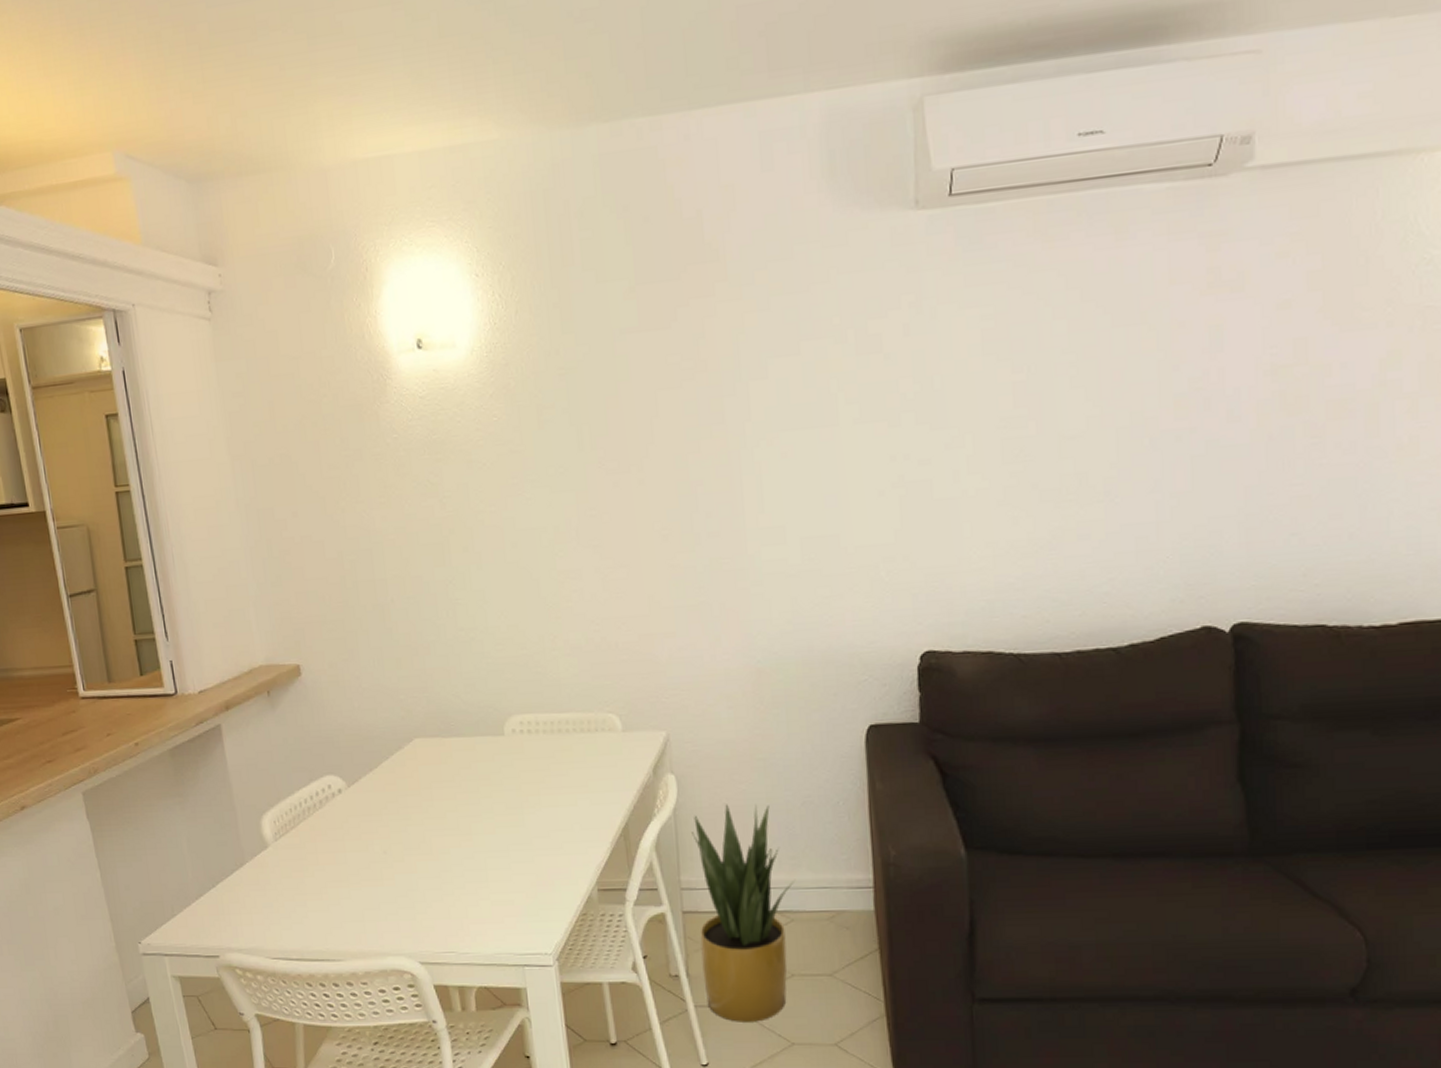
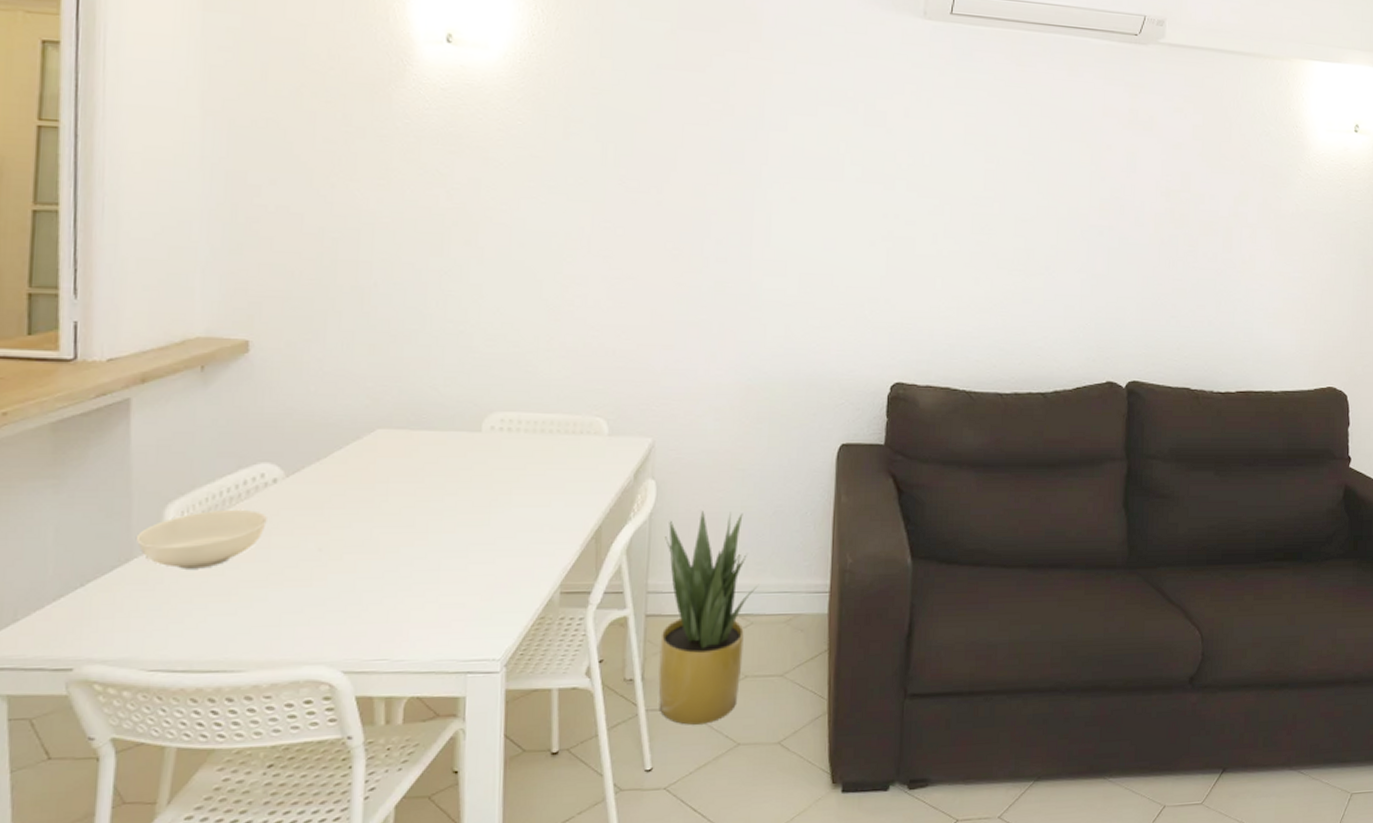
bowl: none [244,817,340,872] -> present [135,509,267,569]

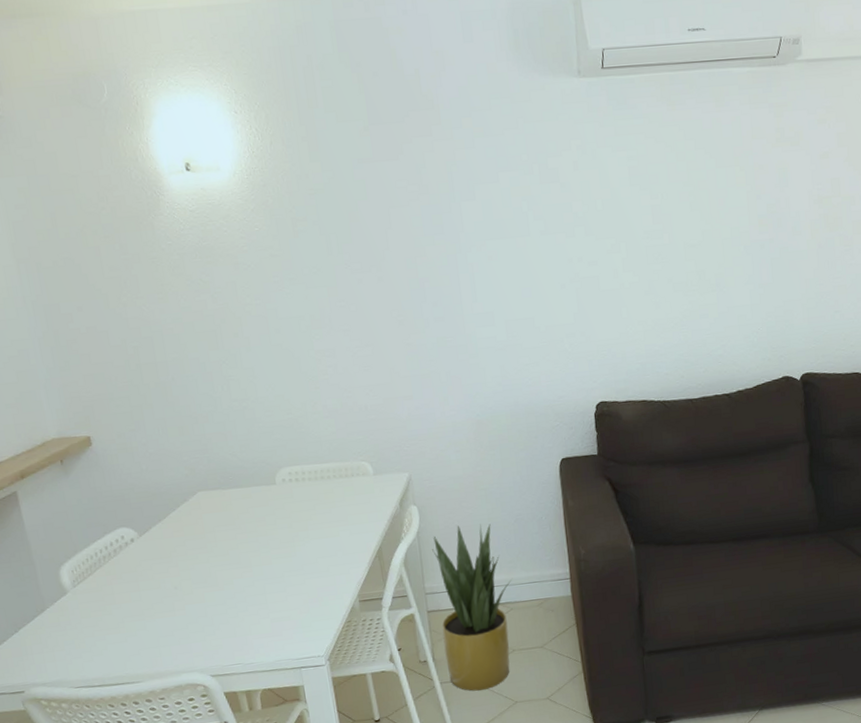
bowl: present [135,509,267,569] -> none [44,564,134,613]

